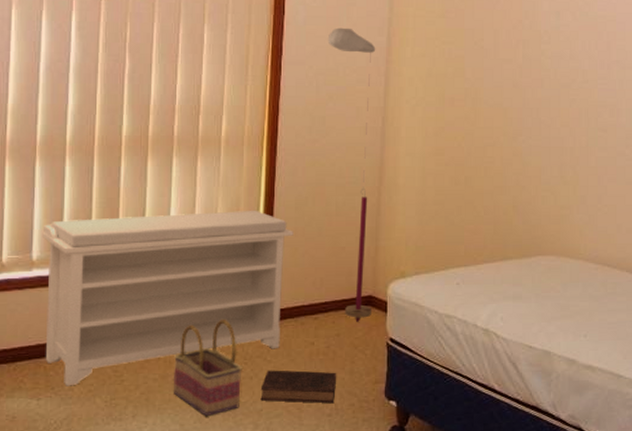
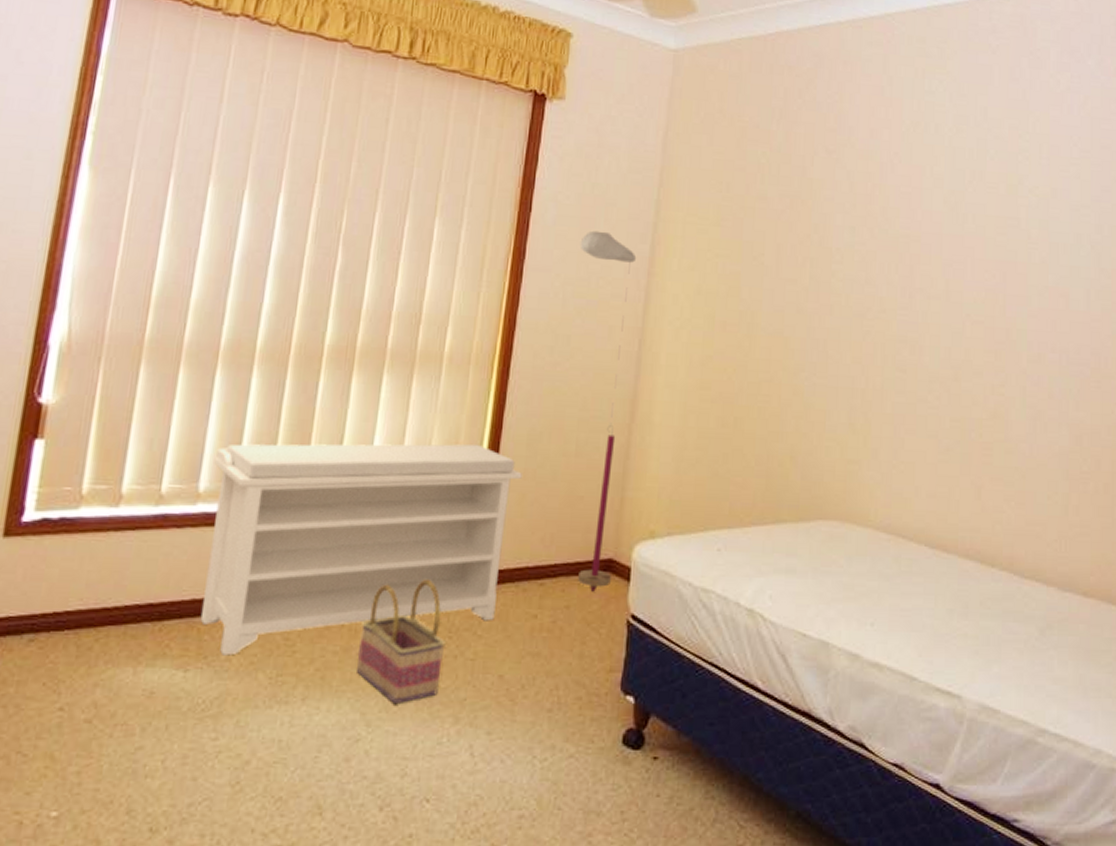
book: present [260,370,337,404] -> none [464,648,563,696]

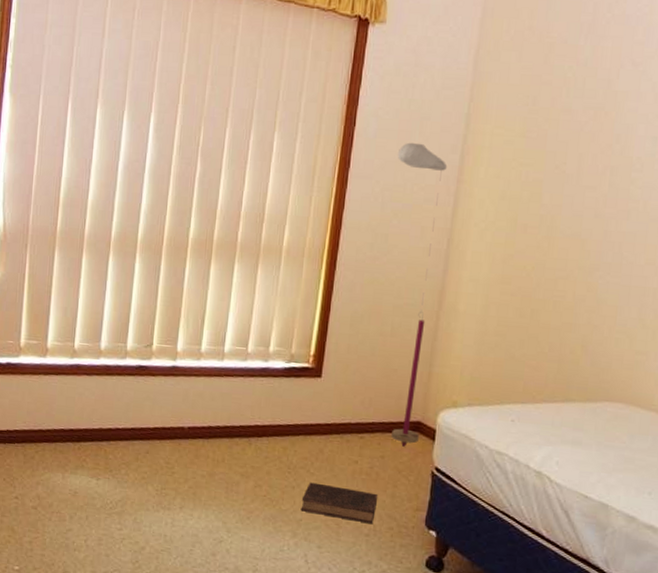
bench: present [200,444,522,656] -> none [106,314,346,471]
basket: present [357,579,446,703] -> none [219,426,286,518]
book: none [464,648,563,696] -> present [300,482,378,524]

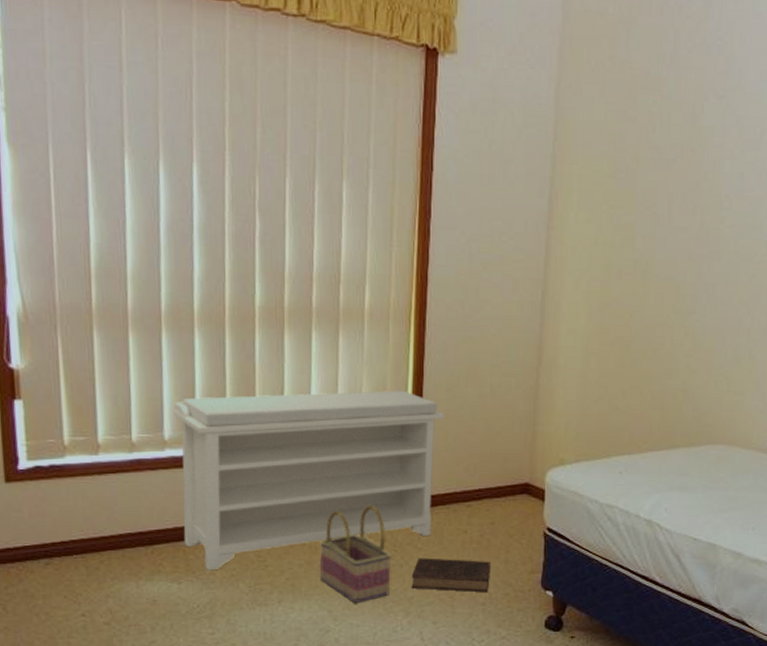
bench: none [106,314,346,471] -> present [173,391,445,571]
basket: none [219,426,286,518] -> present [319,504,392,603]
floor lamp: present [391,142,448,447] -> none [481,187,536,510]

